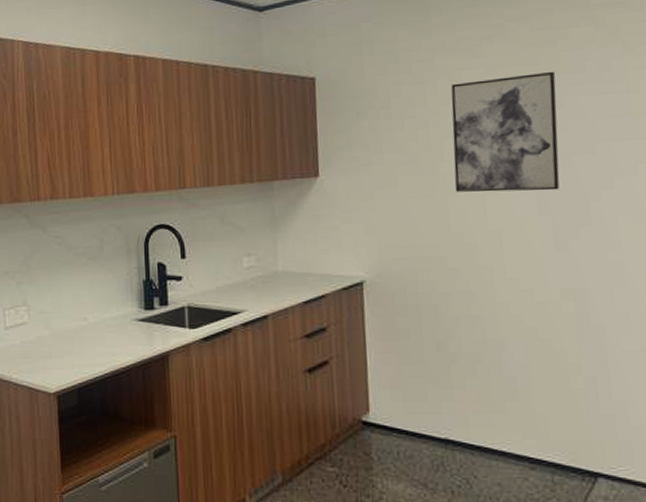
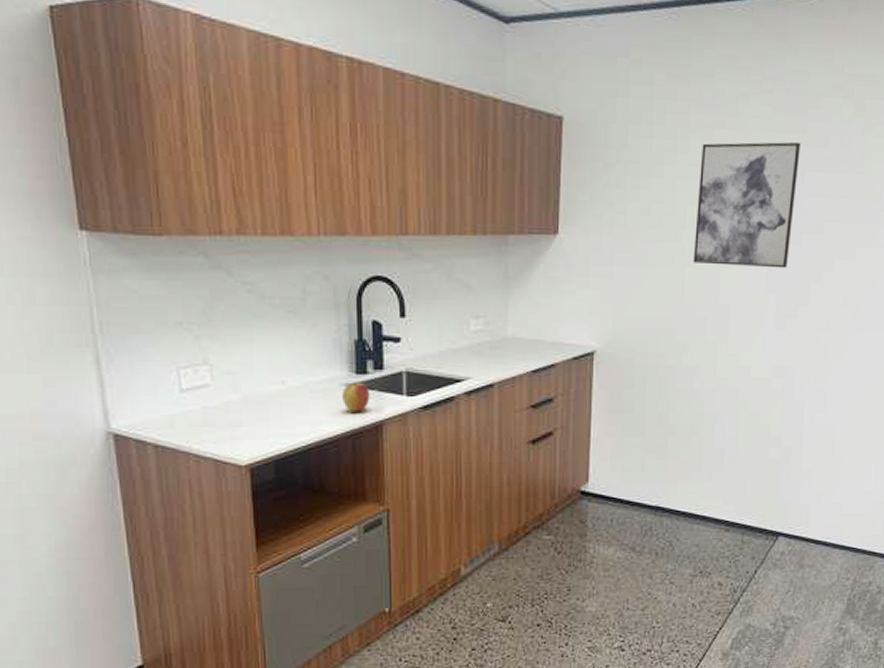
apple: none [133,317,157,344] -> present [342,382,370,412]

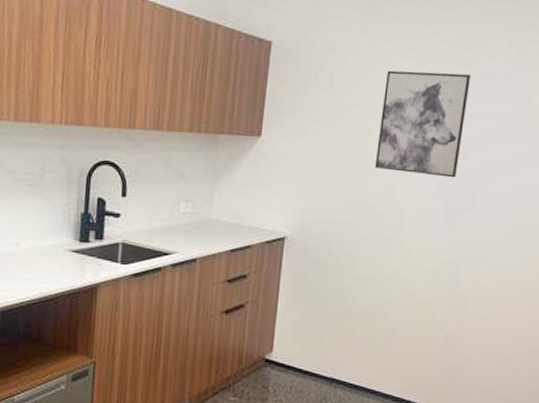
apple: present [342,382,370,412] -> none [65,249,90,275]

